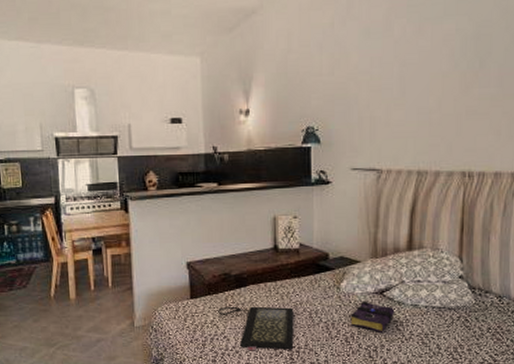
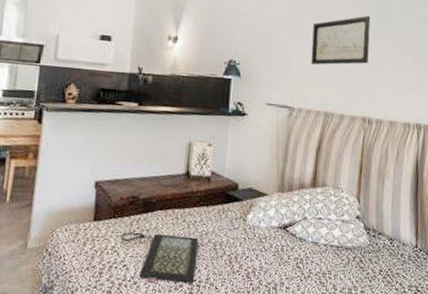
book: present [350,301,395,332] -> none [253,235,297,269]
wall art: none [398,54,467,121] -> present [310,15,371,65]

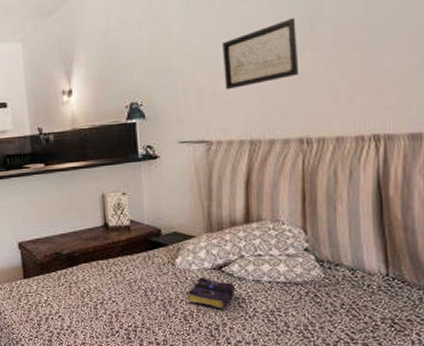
clutch bag: present [120,232,199,283] -> none [51,285,130,331]
book: none [253,235,297,269] -> present [188,277,236,310]

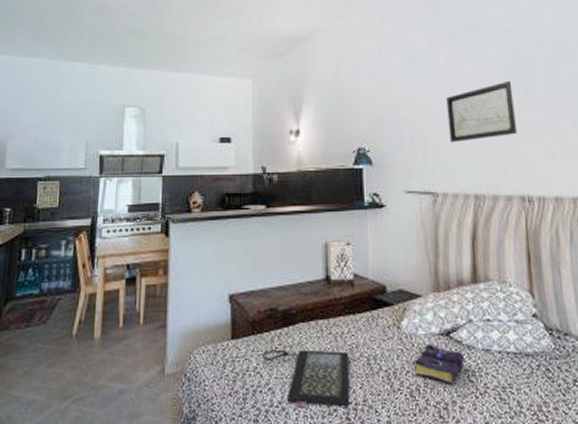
clutch bag: none [51,285,130,331] -> present [262,349,350,408]

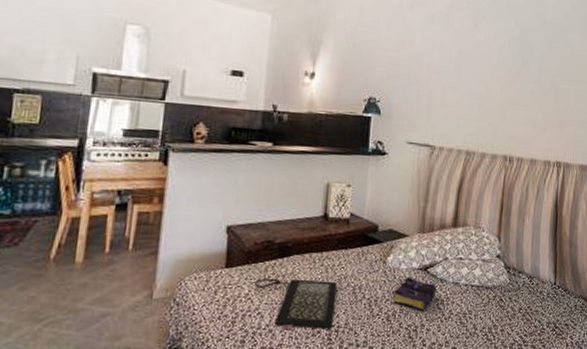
wall art: present [446,80,517,143] -> none [452,52,513,103]

